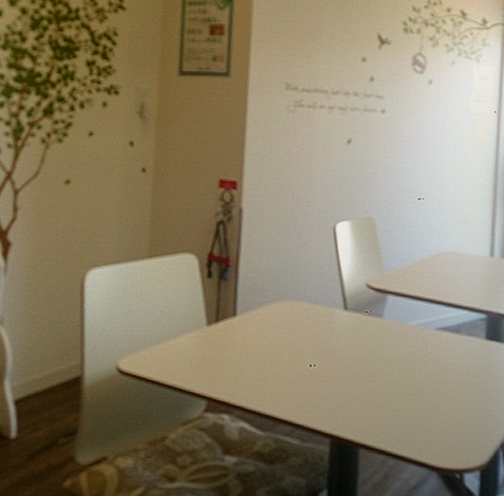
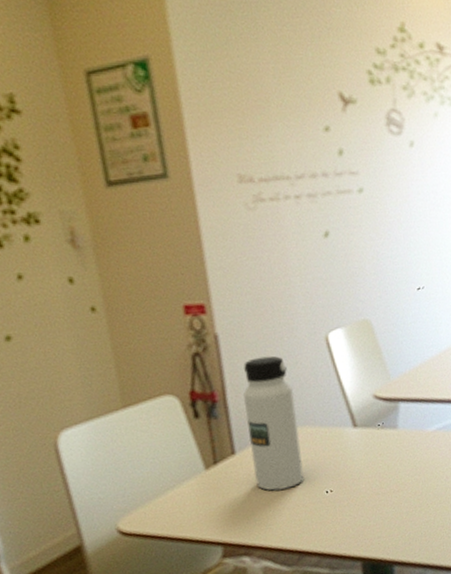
water bottle: none [249,234,297,356] -> present [243,355,304,491]

